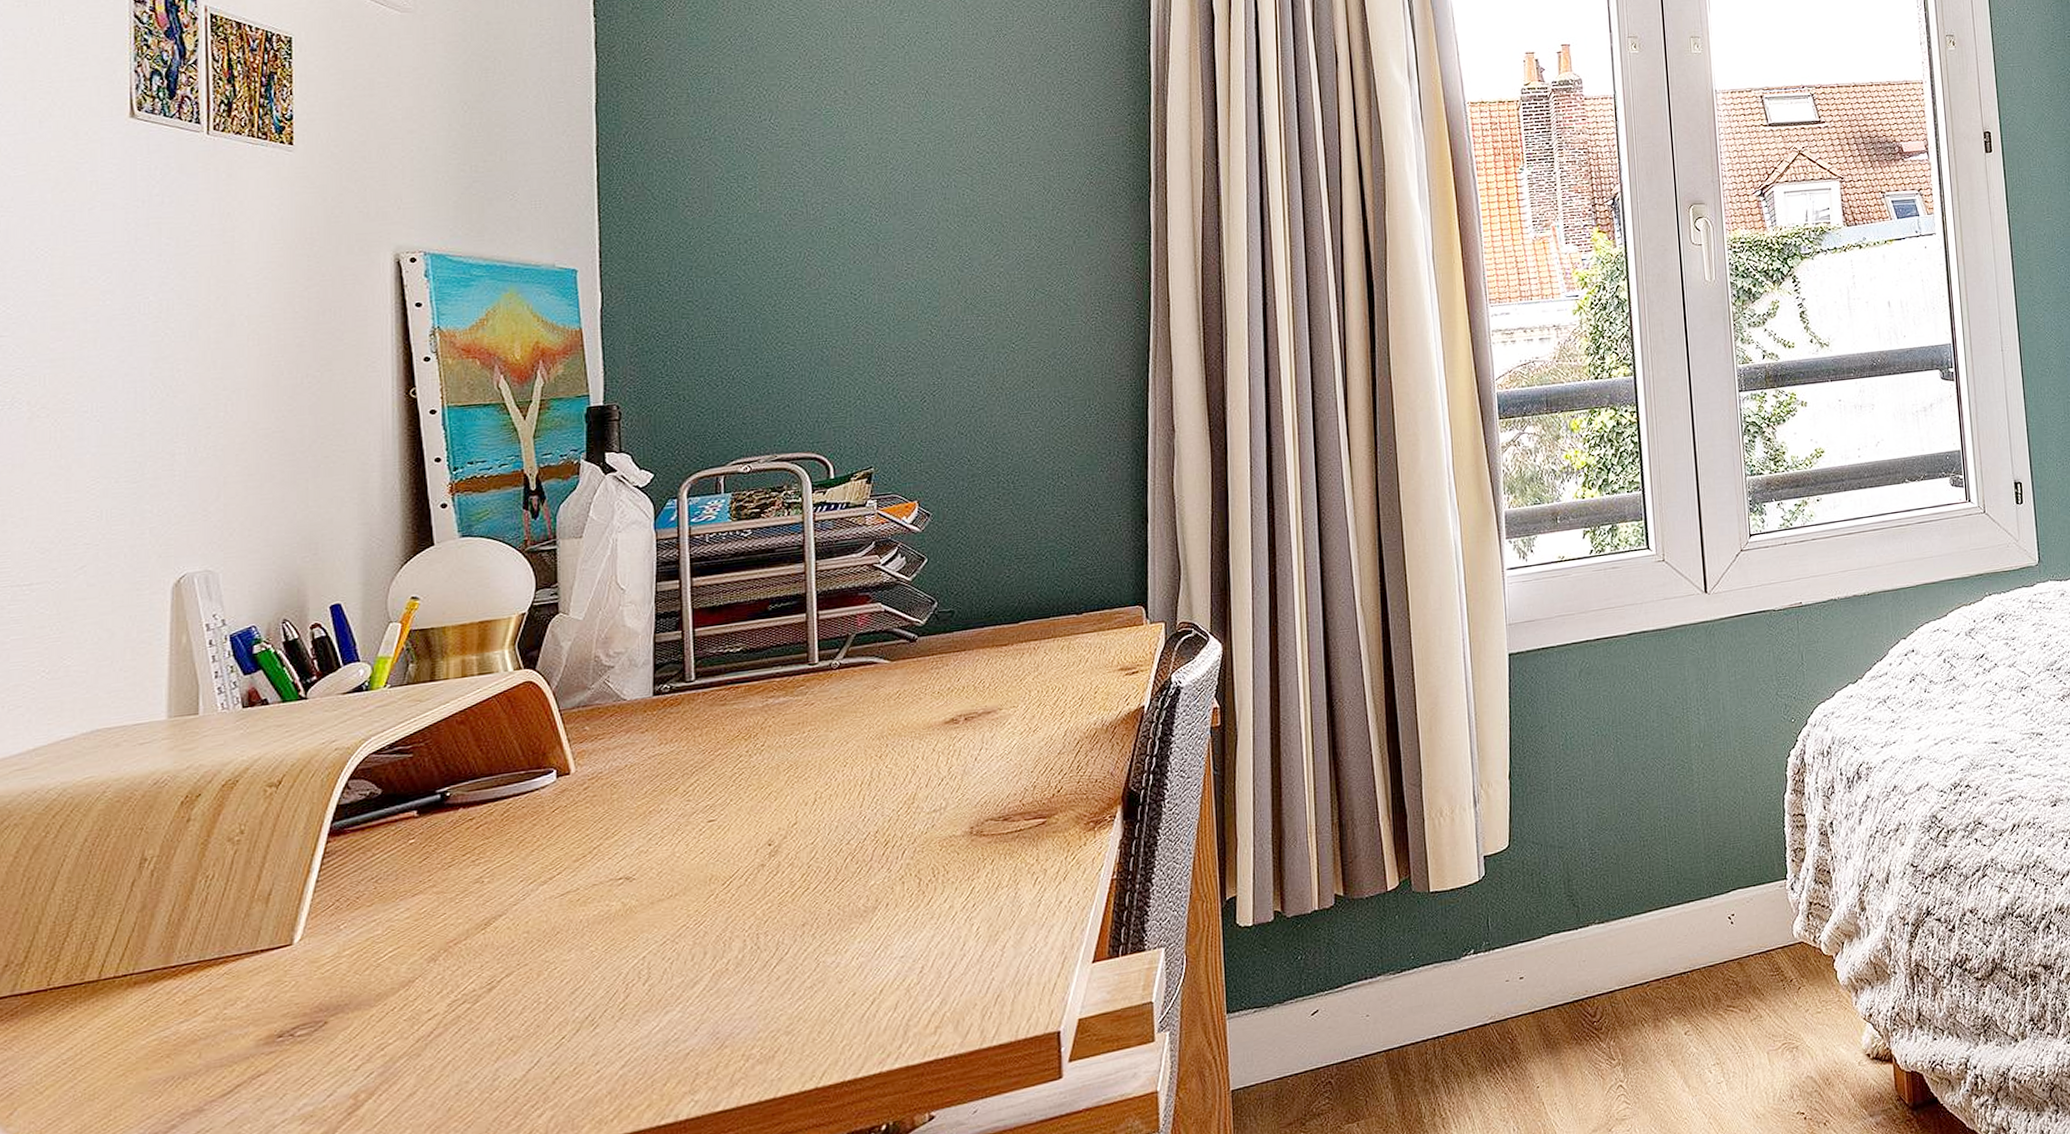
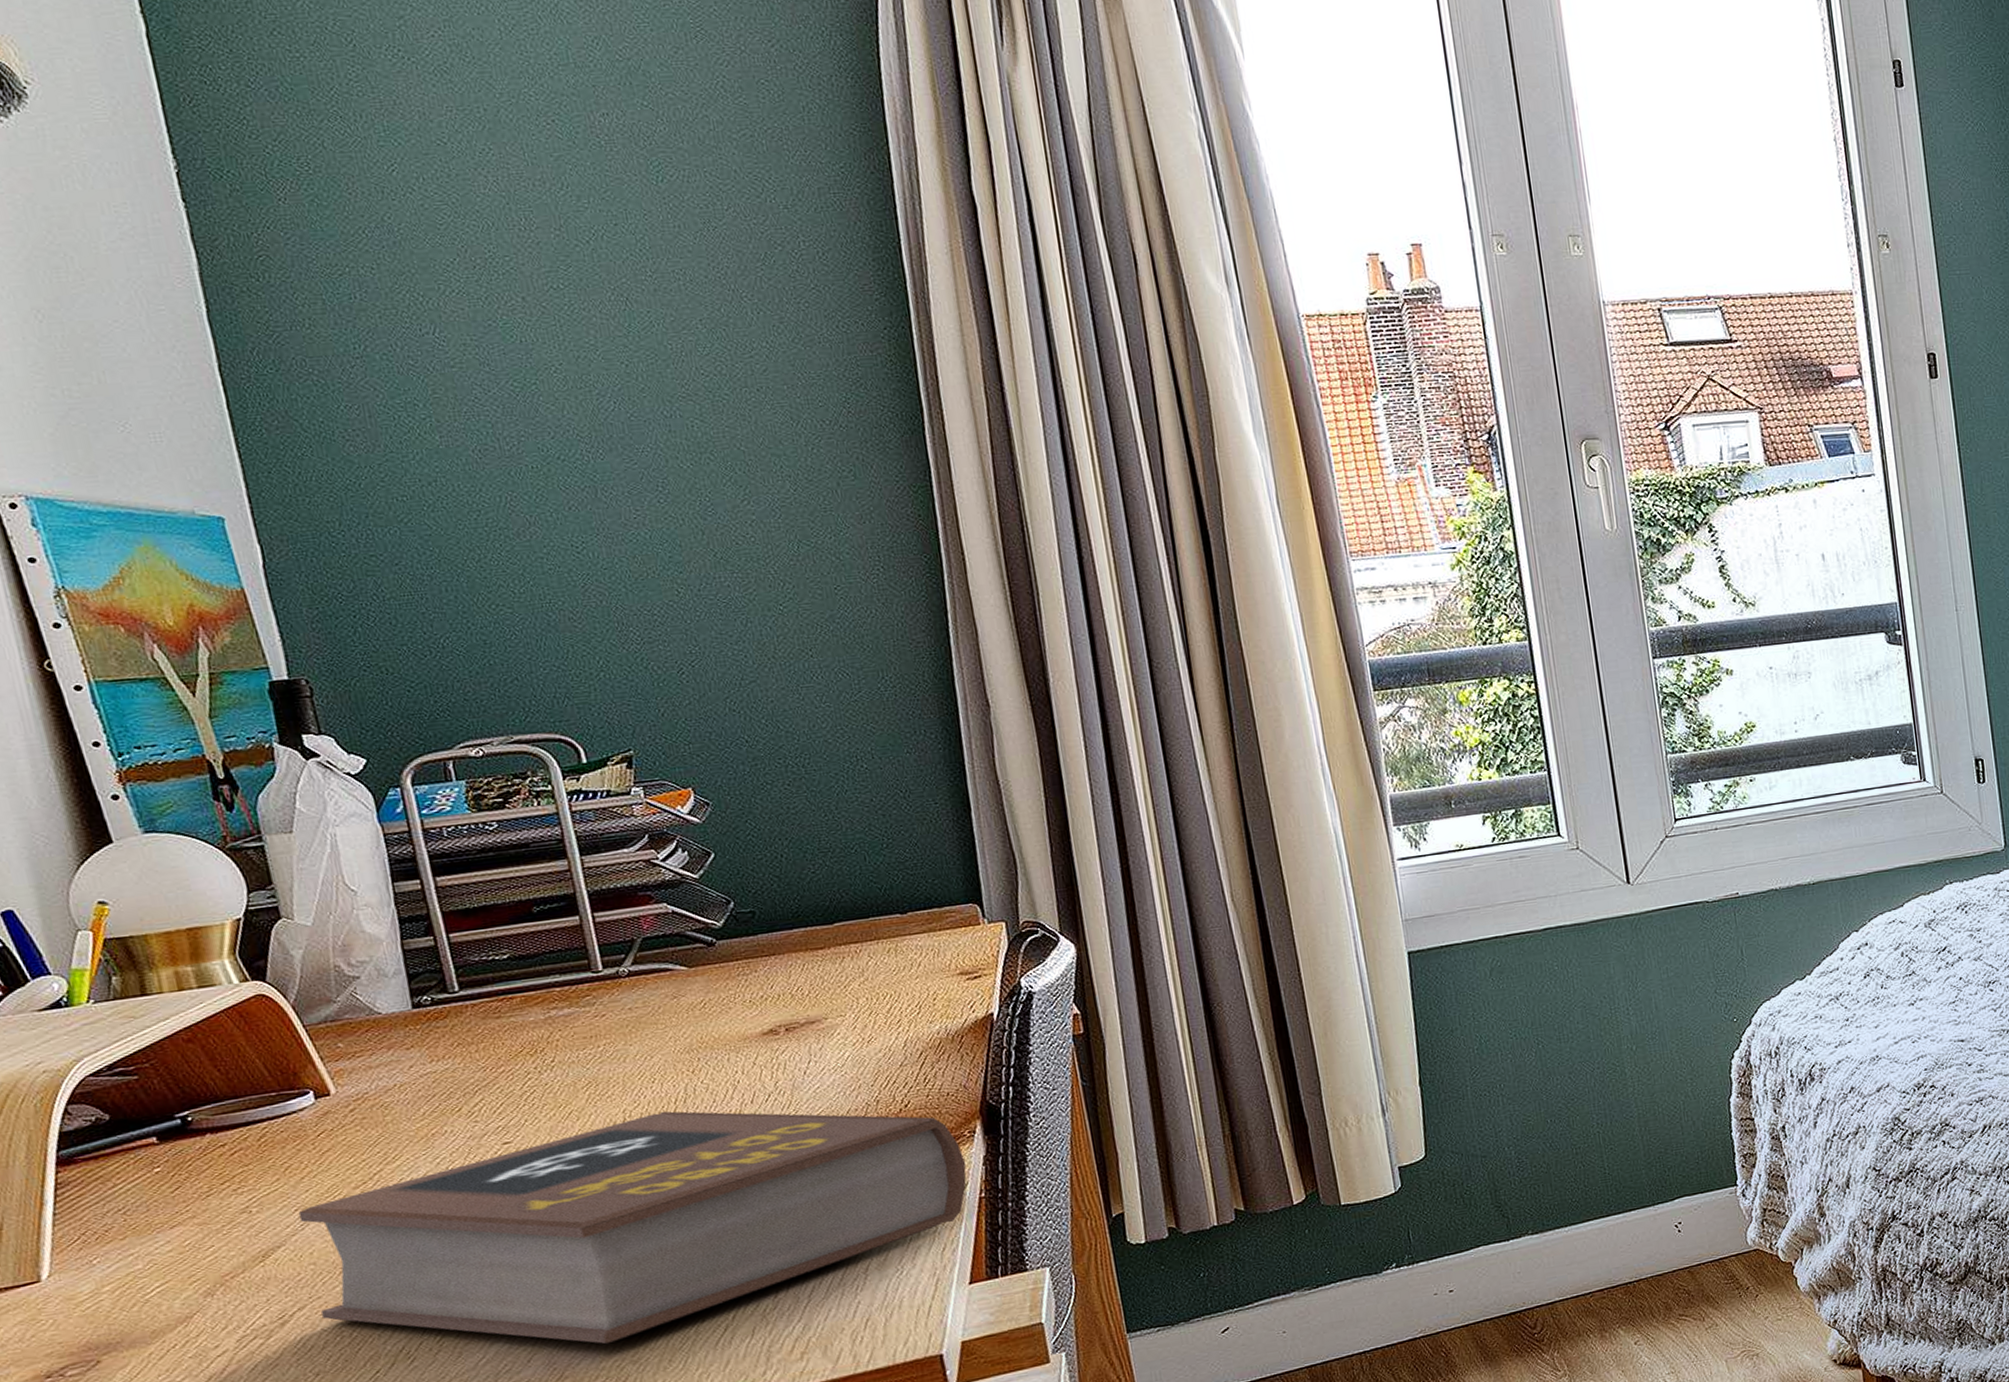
book: none [523,793,1104,1015] -> present [298,1111,967,1345]

